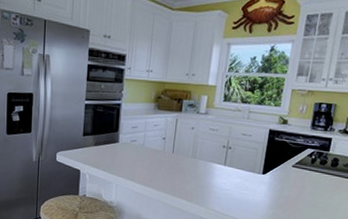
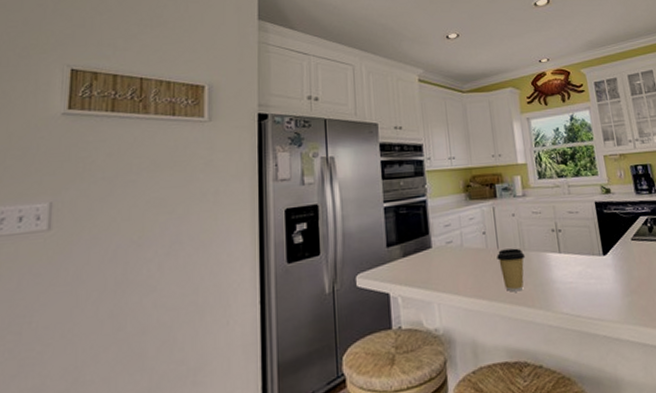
coffee cup: none [170,154,195,188] -> present [497,248,526,292]

